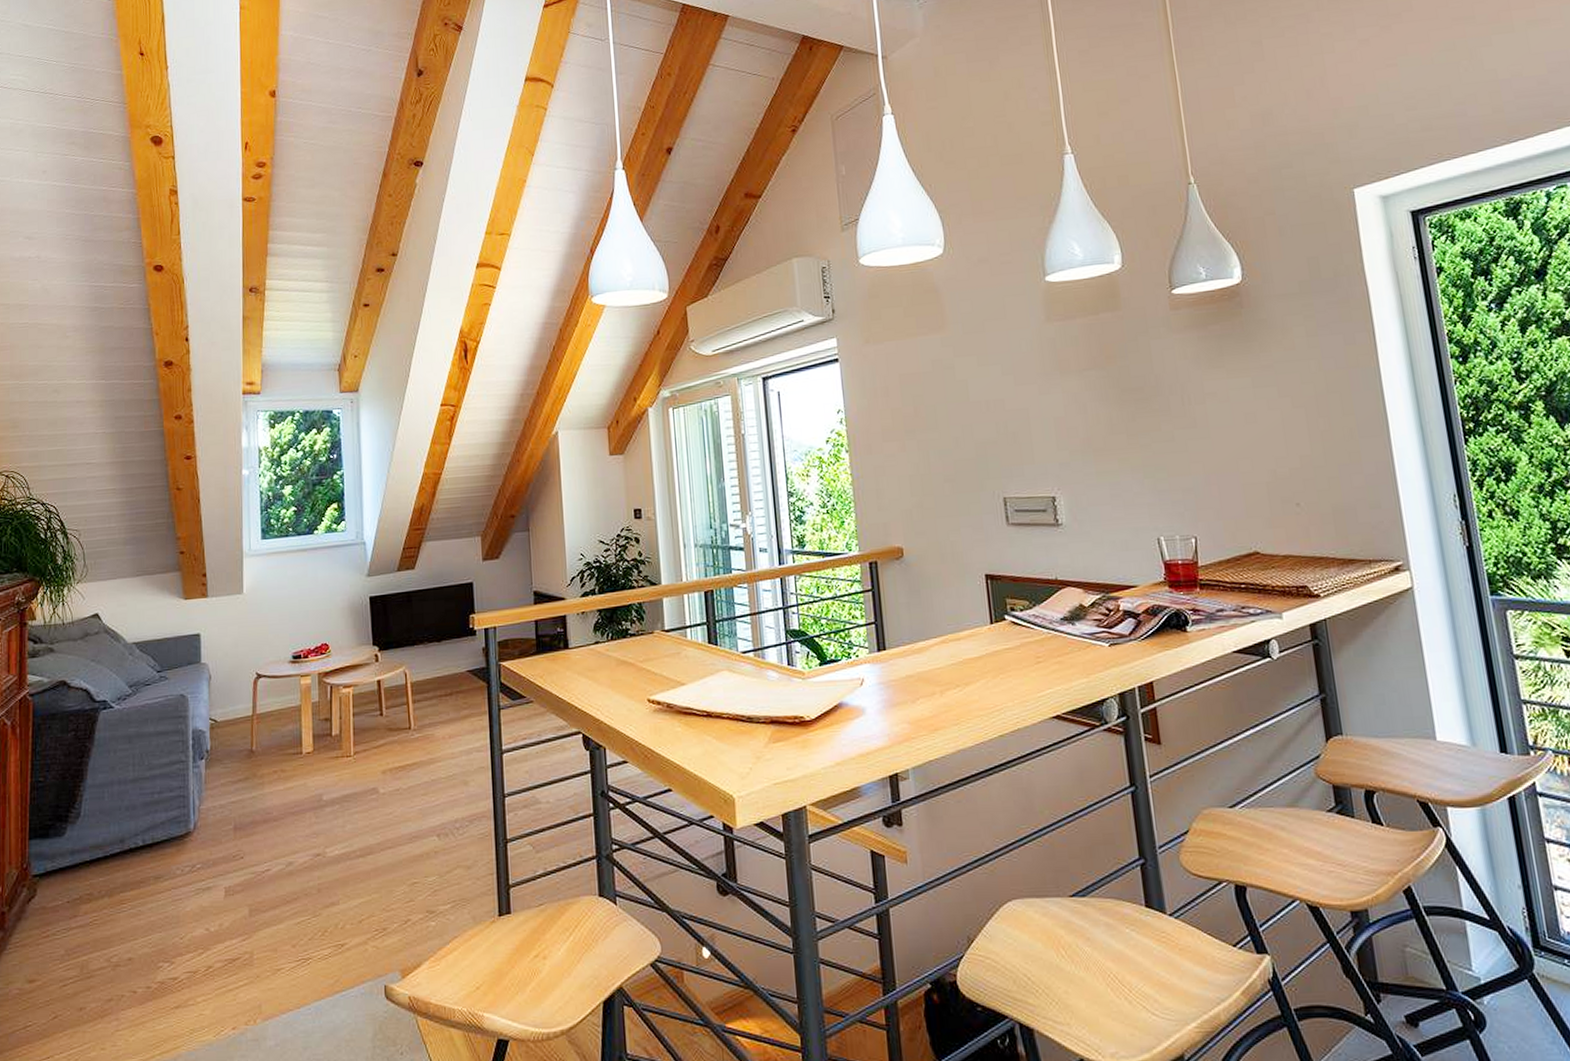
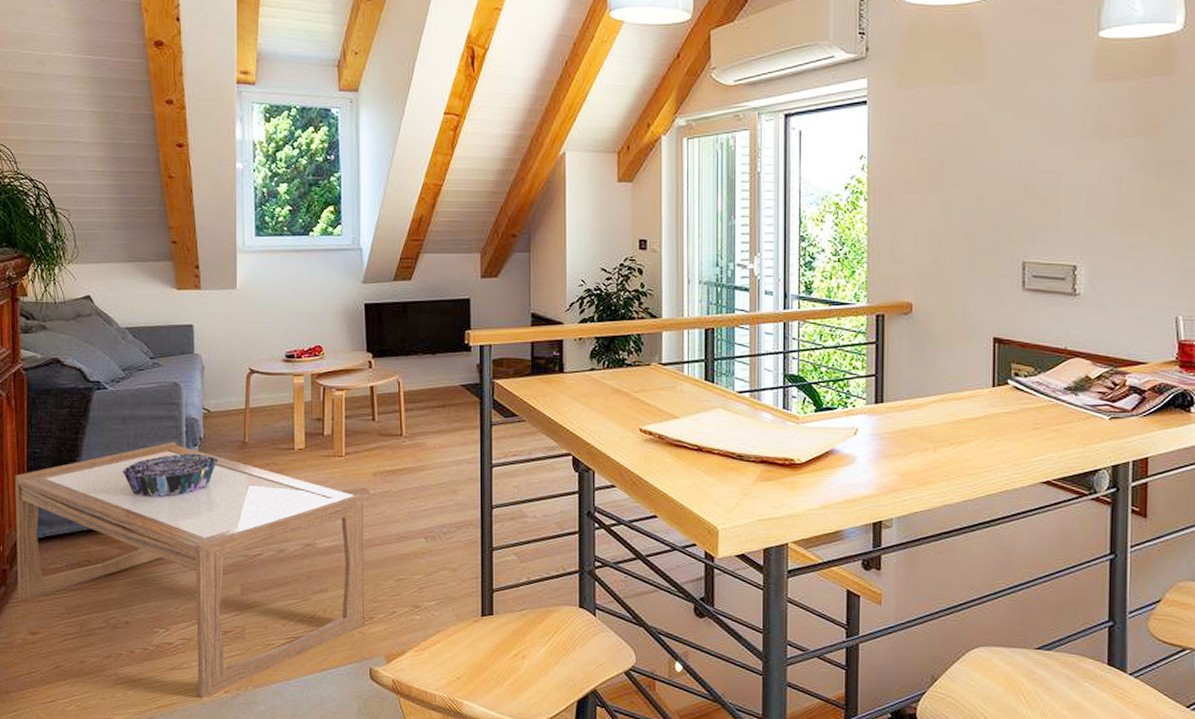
coffee table: none [16,757,379,1039] -> present [14,442,365,699]
decorative bowl: none [127,767,226,819] -> present [121,453,219,498]

